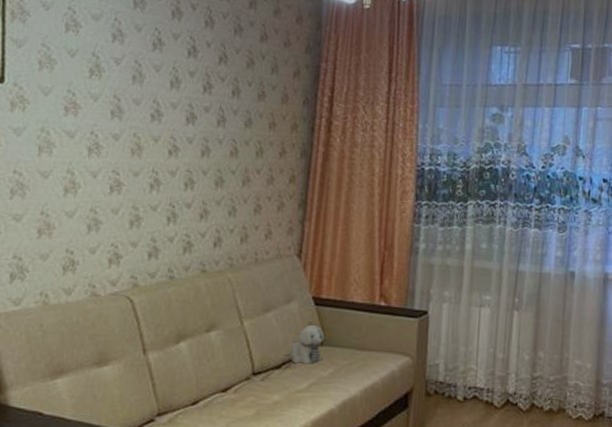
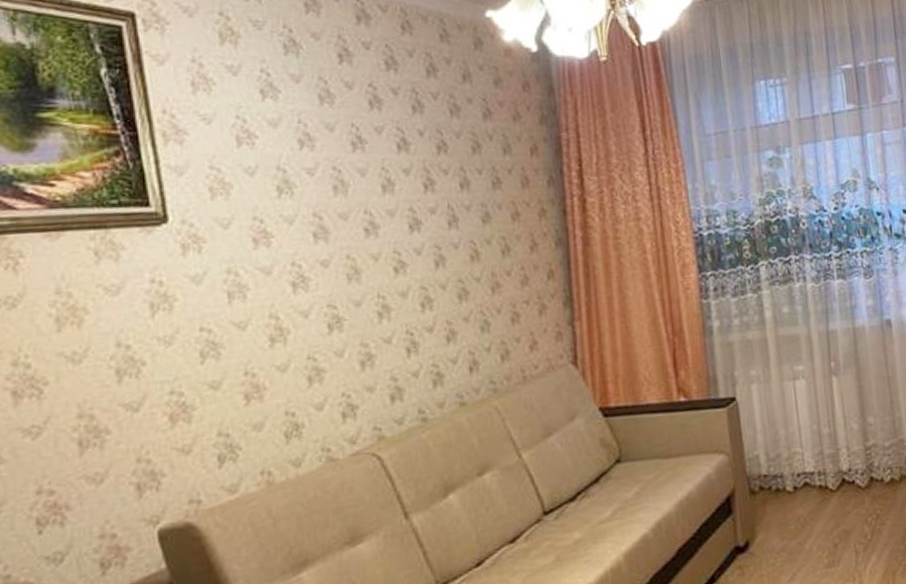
plush toy: present [284,324,325,365] -> none [577,439,624,490]

